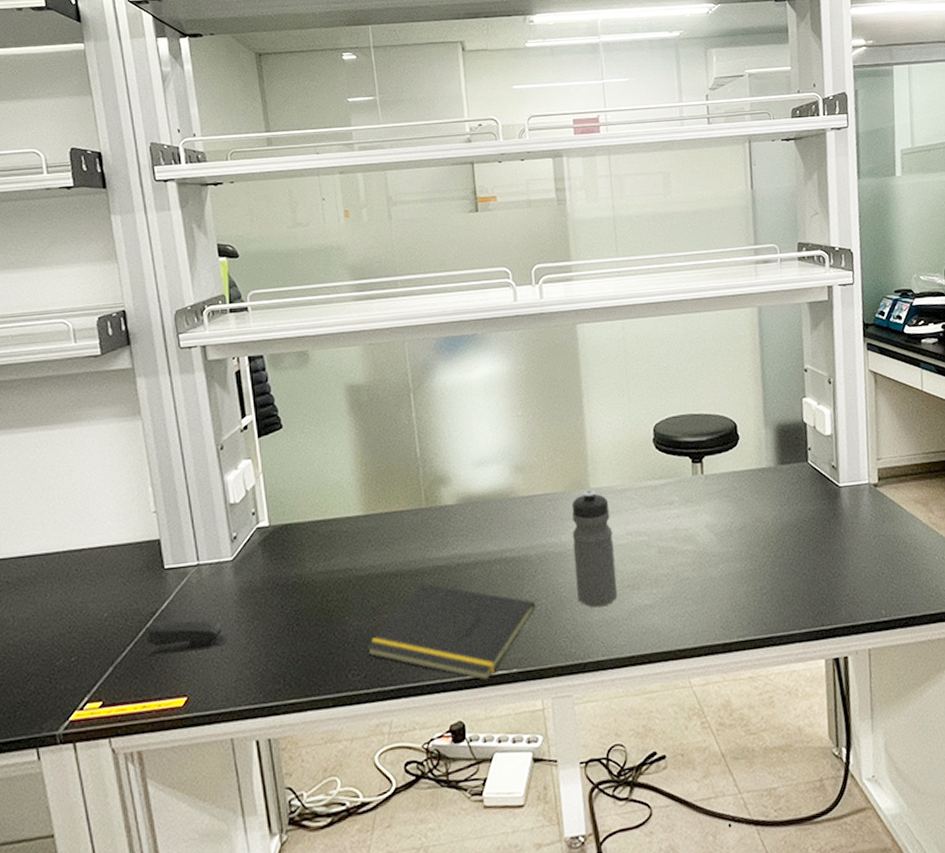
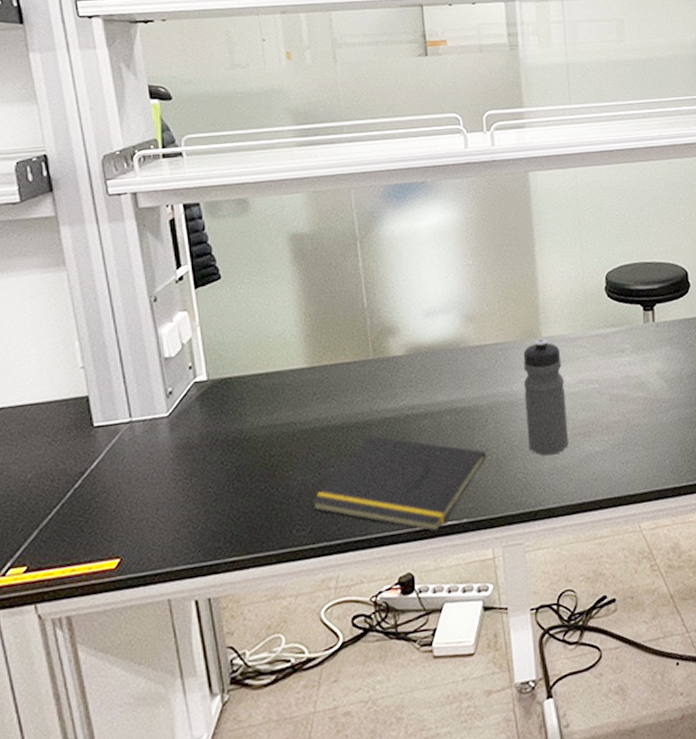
stapler: present [146,619,228,656] -> none [74,478,164,518]

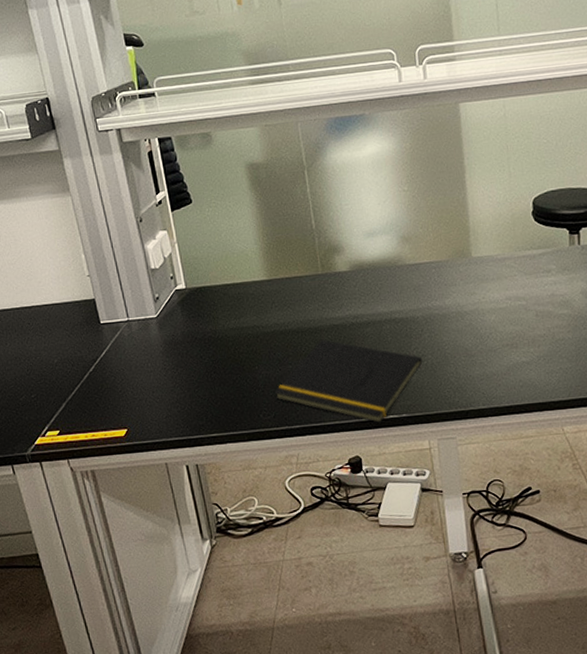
water bottle: present [523,338,569,455] -> none [455,258,497,363]

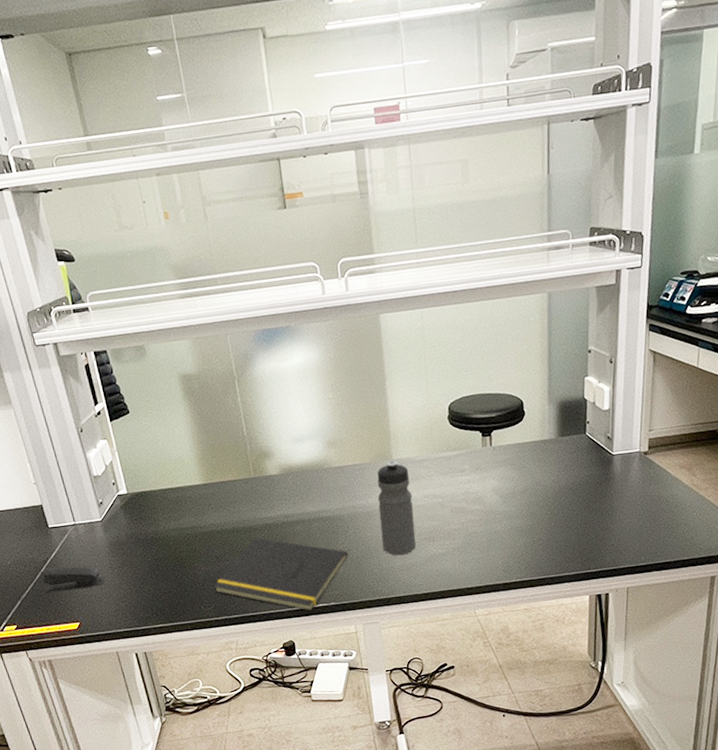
stapler: none [90,366,157,395] -> present [42,566,105,593]
water bottle: none [455,258,497,363] -> present [377,460,416,555]

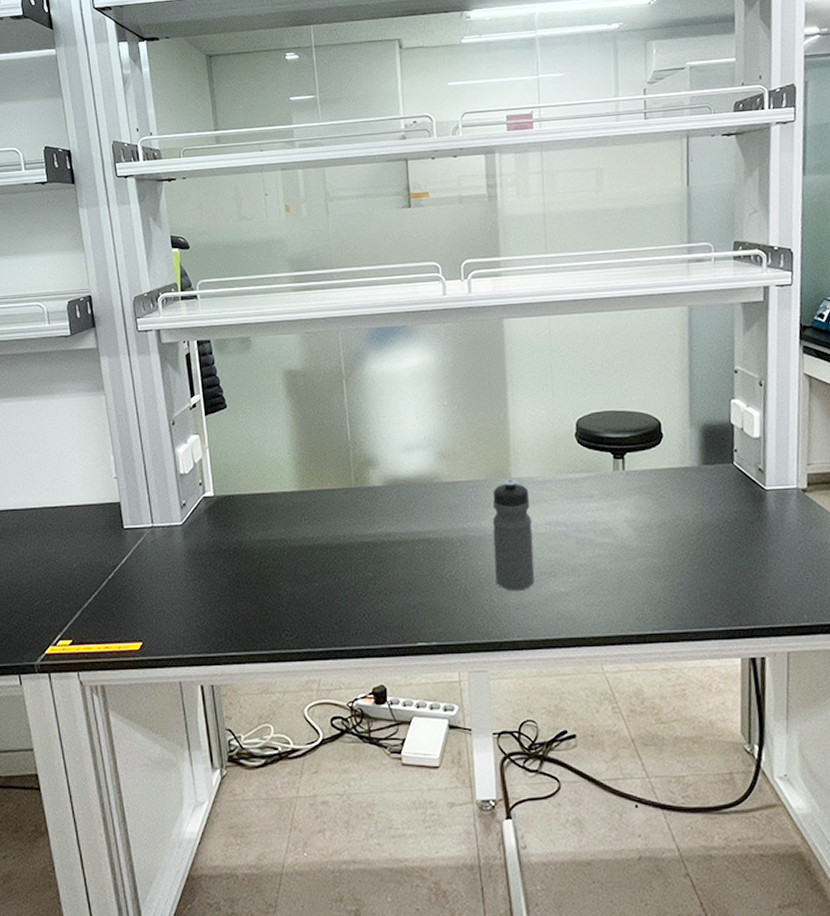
stapler: present [42,566,105,593] -> none [108,574,177,604]
notepad: present [214,537,349,612] -> none [299,557,456,651]

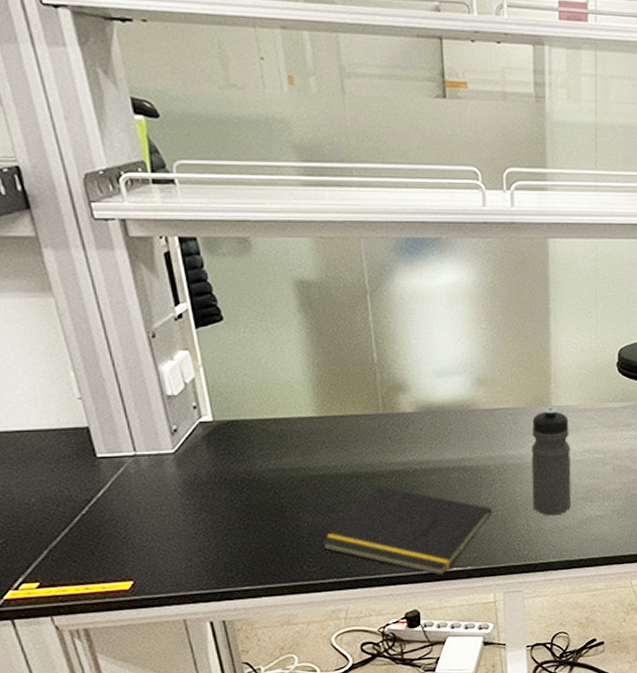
notepad: none [299,557,456,651] -> present [322,485,493,576]

